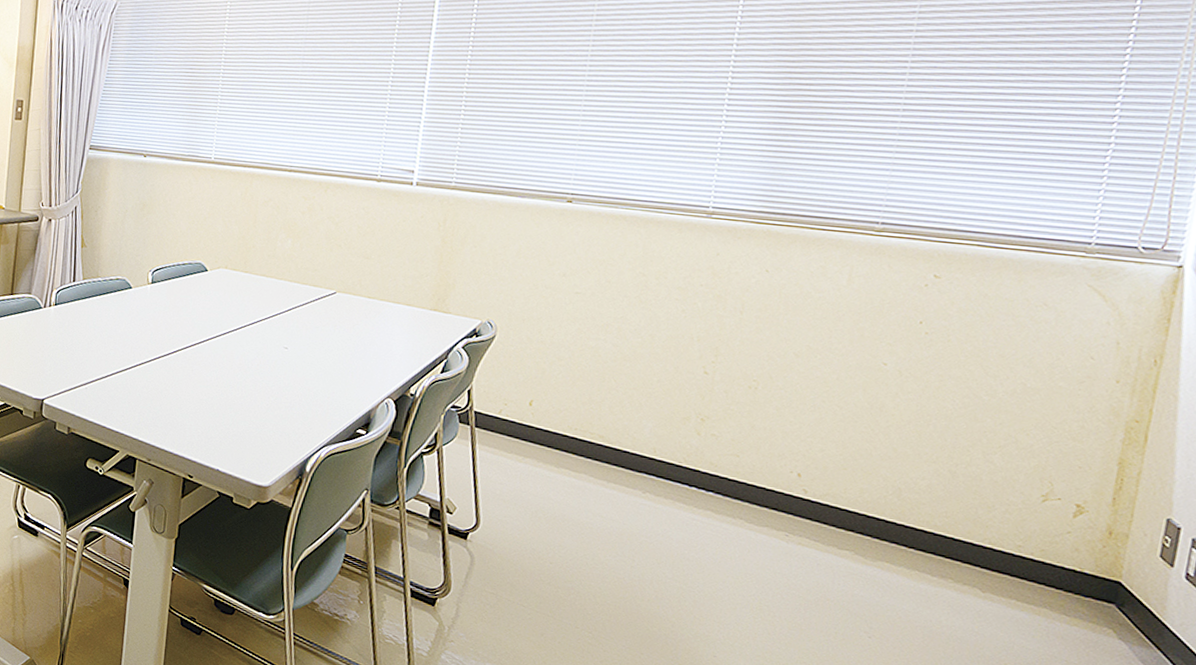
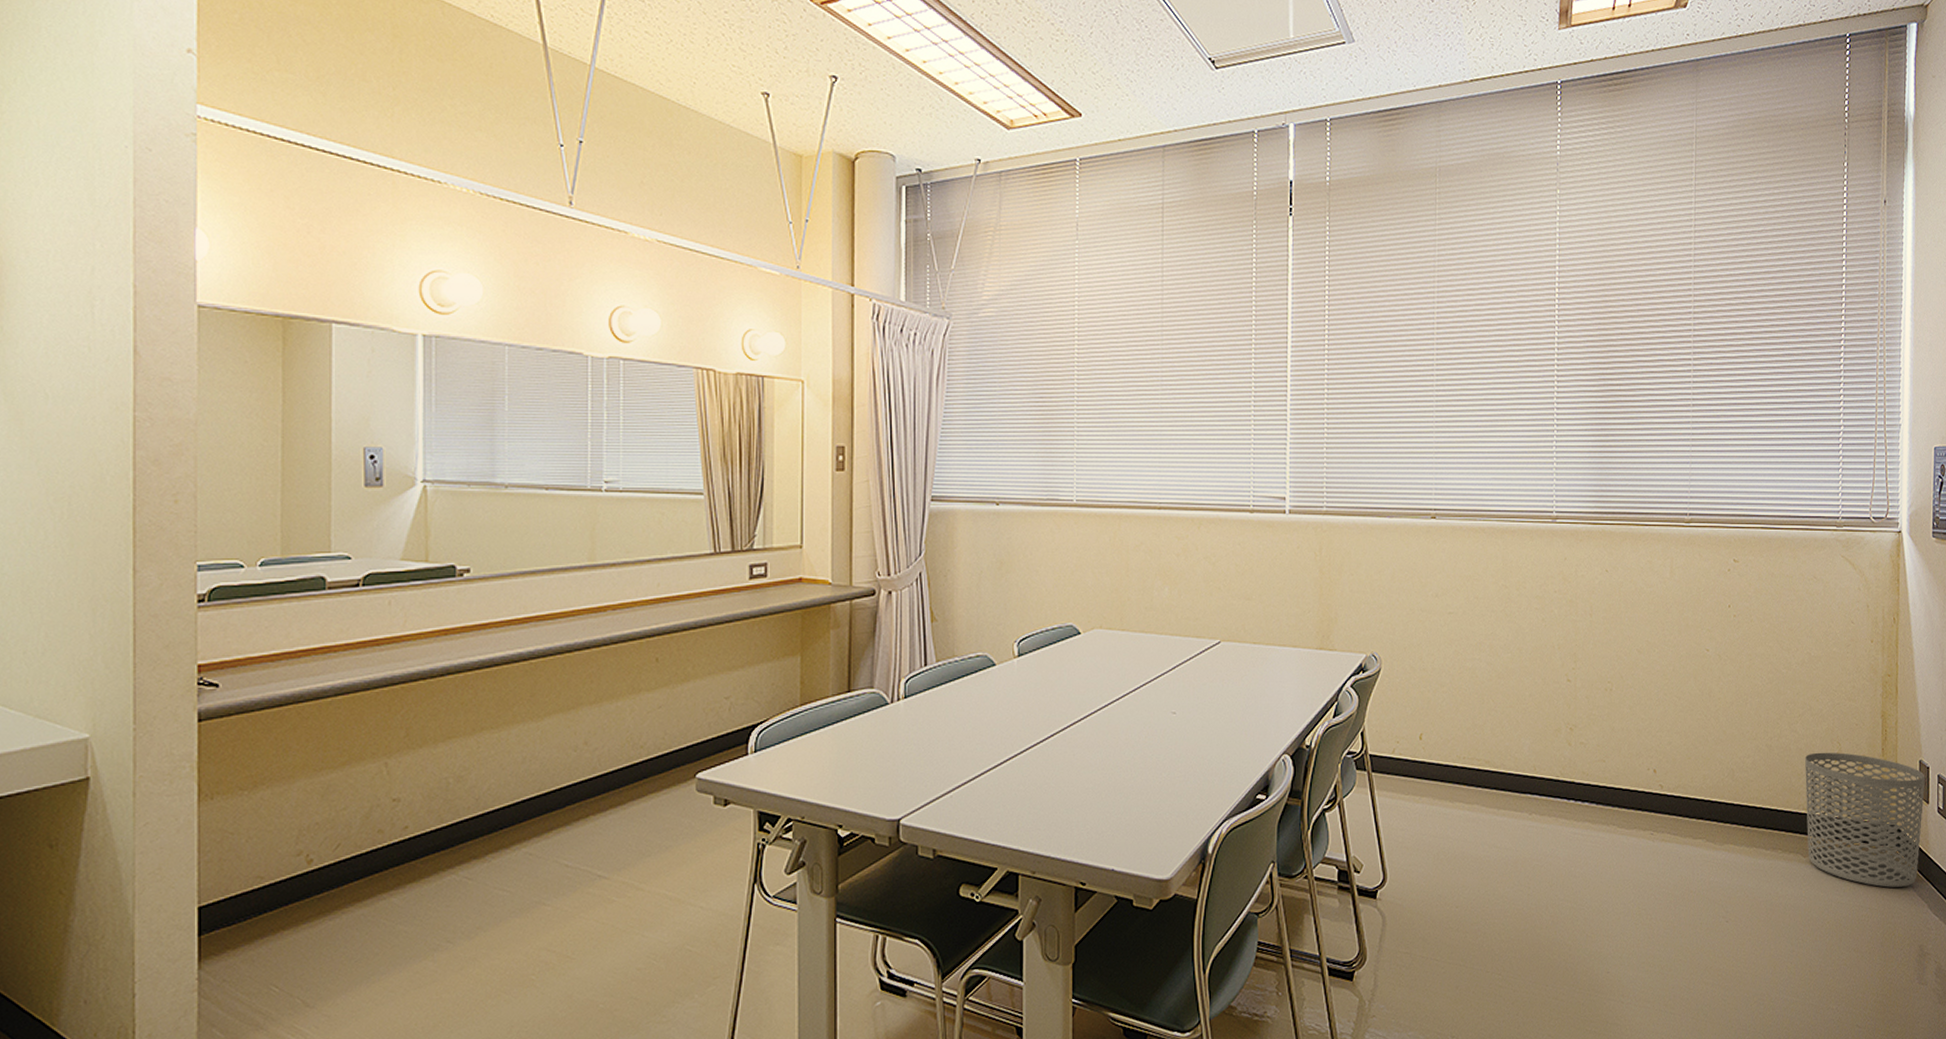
waste bin: none [988,488,1173,649] -> present [1805,752,1925,888]

